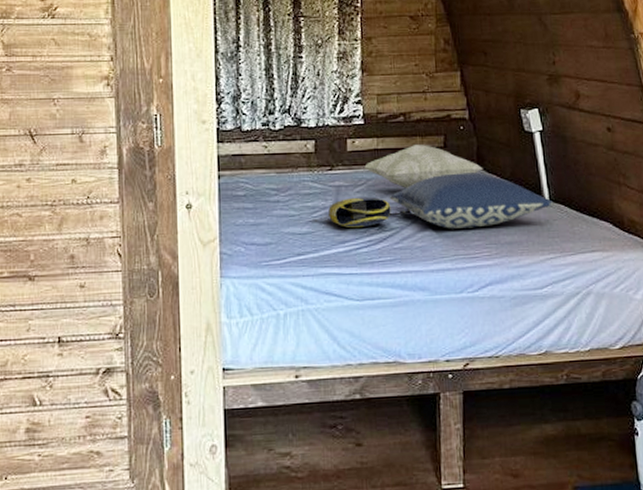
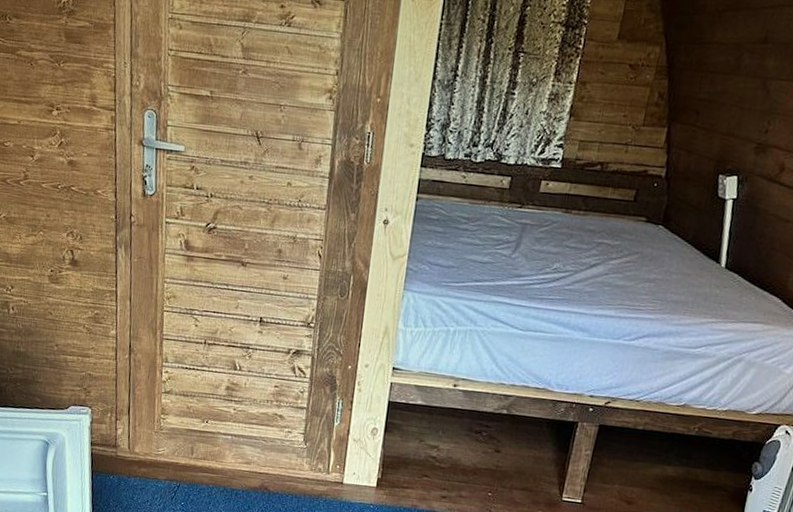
tote bag: present [328,196,391,228] -> none [510,236,570,266]
decorative pillow: present [364,144,483,188] -> none [553,194,667,236]
pillow: present [389,172,554,229] -> none [570,227,729,283]

